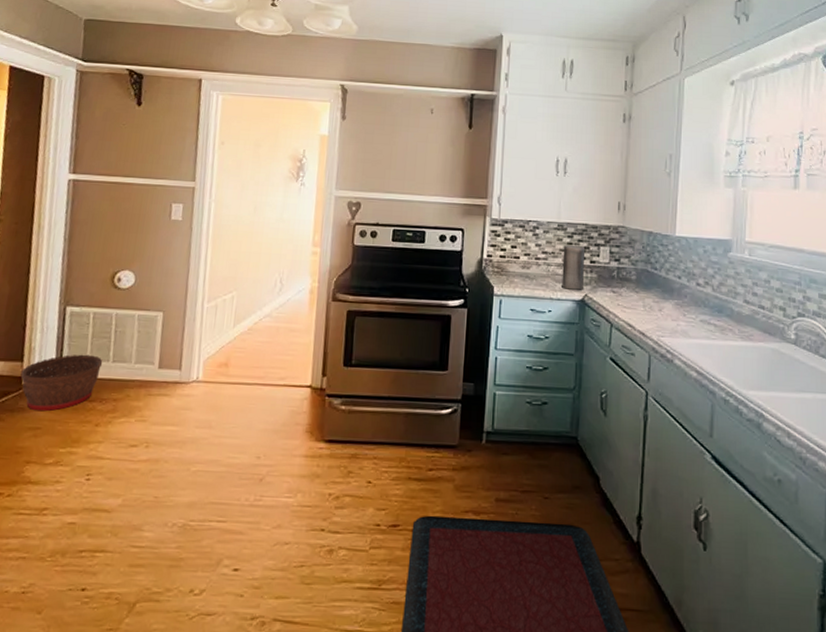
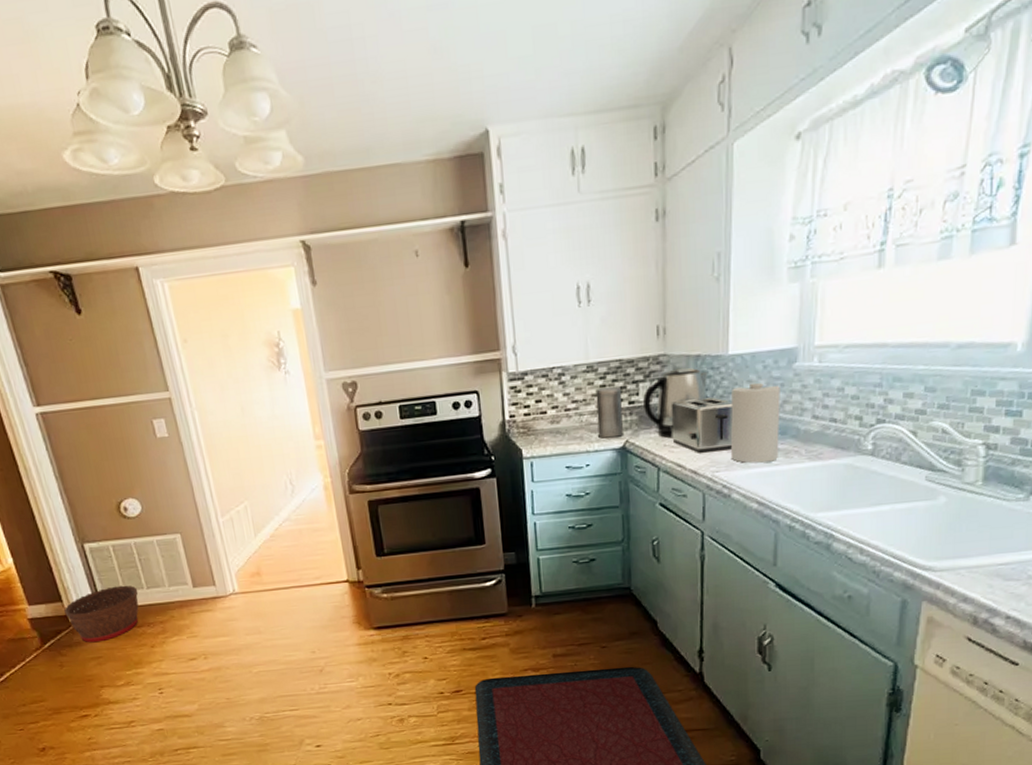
kettle: none [603,240,658,300] -> present [643,367,708,439]
toaster: none [625,267,678,319] -> present [670,396,734,454]
paper towel holder: none [674,263,717,335] -> present [730,382,780,464]

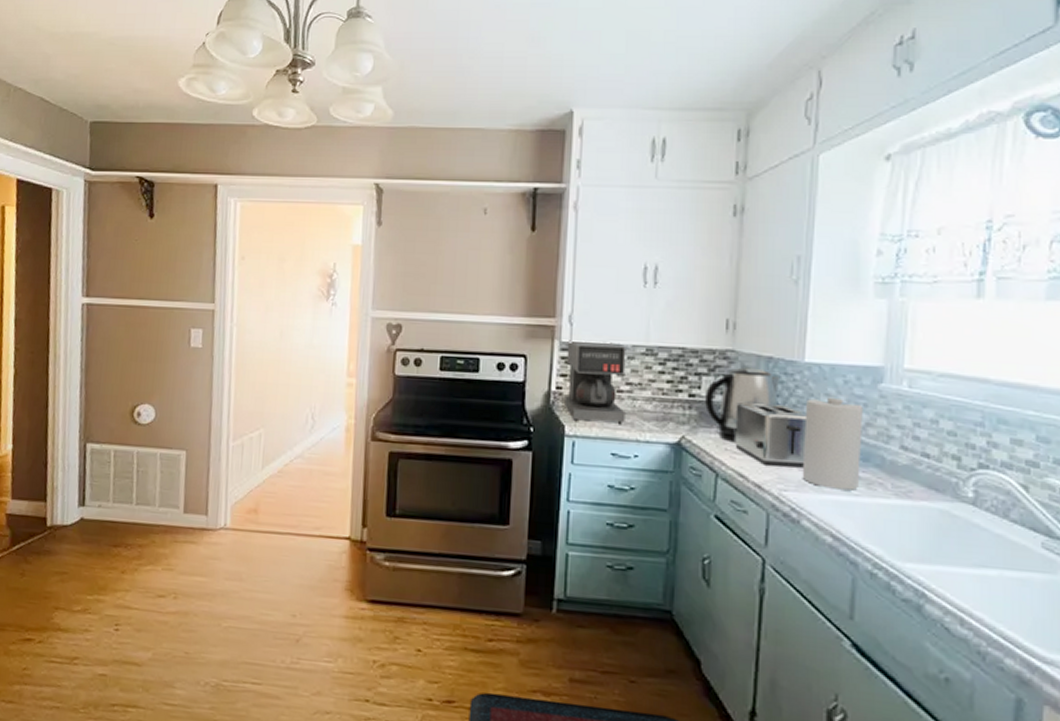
basket: present [64,585,139,643] -> none [44,495,126,556]
coffee maker: none [514,365,575,445] -> present [563,340,626,424]
canister: present [595,386,625,439] -> none [651,374,683,431]

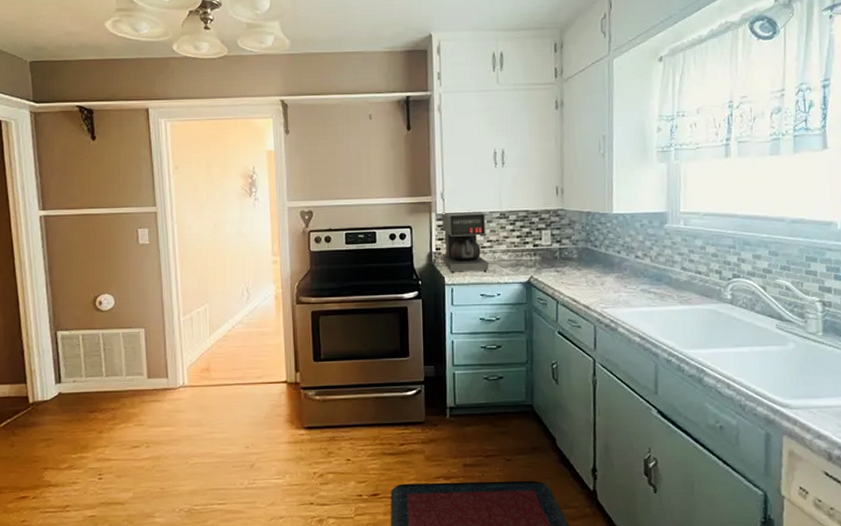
kettle: present [705,367,781,443] -> none [545,221,597,278]
toaster: present [735,402,808,468] -> none [567,245,618,292]
paper towel holder: present [802,397,863,491] -> none [615,237,656,303]

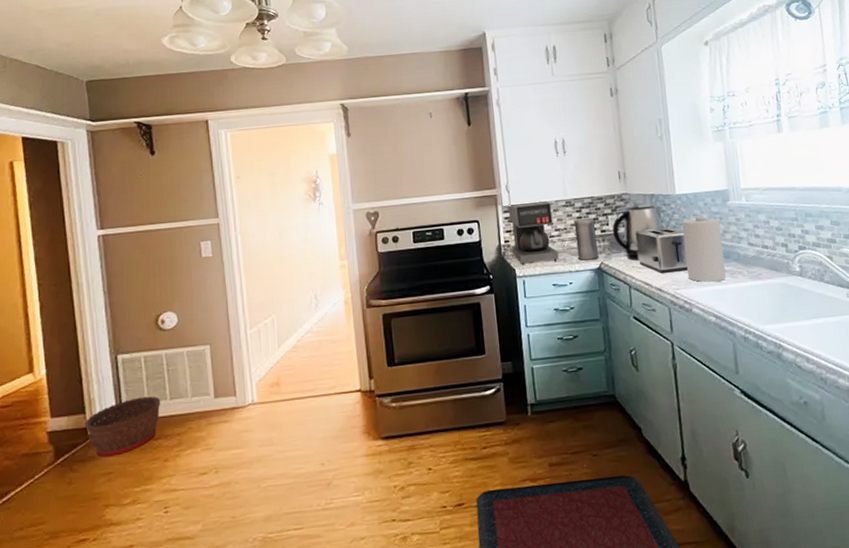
basket: none [26,372,97,425] -> present [85,396,161,458]
canister: none [507,231,530,273] -> present [574,218,600,261]
kettle: none [545,221,597,278] -> present [612,204,662,261]
toaster: none [567,245,618,292] -> present [635,226,689,274]
paper towel holder: none [615,237,656,303] -> present [682,216,726,283]

